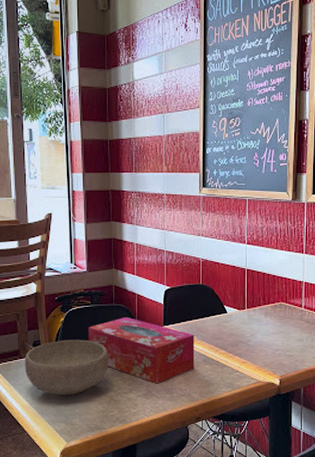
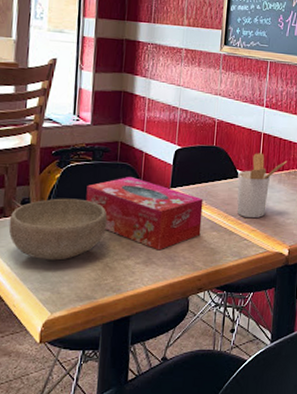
utensil holder: none [225,288,273,351] -> present [237,153,288,219]

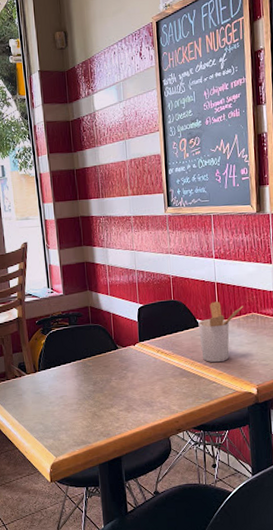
bowl: present [8,198,108,261] -> none [11,359,90,413]
tissue box: present [85,177,203,251] -> none [68,336,172,398]

